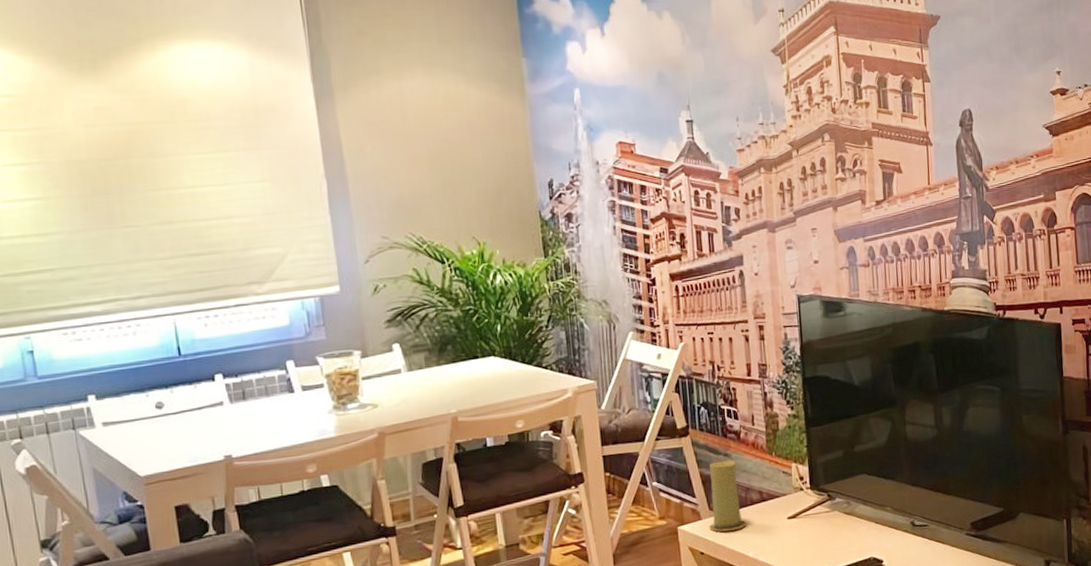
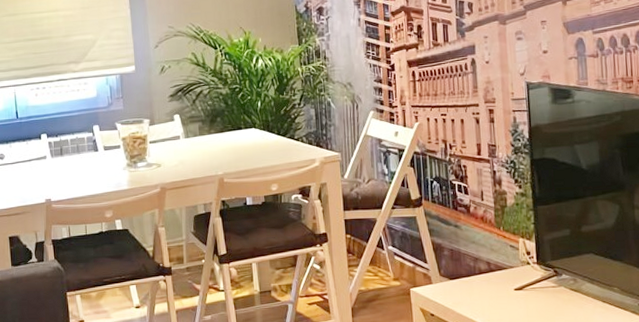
candle: present [709,460,747,532] -> none [439,231,475,296]

